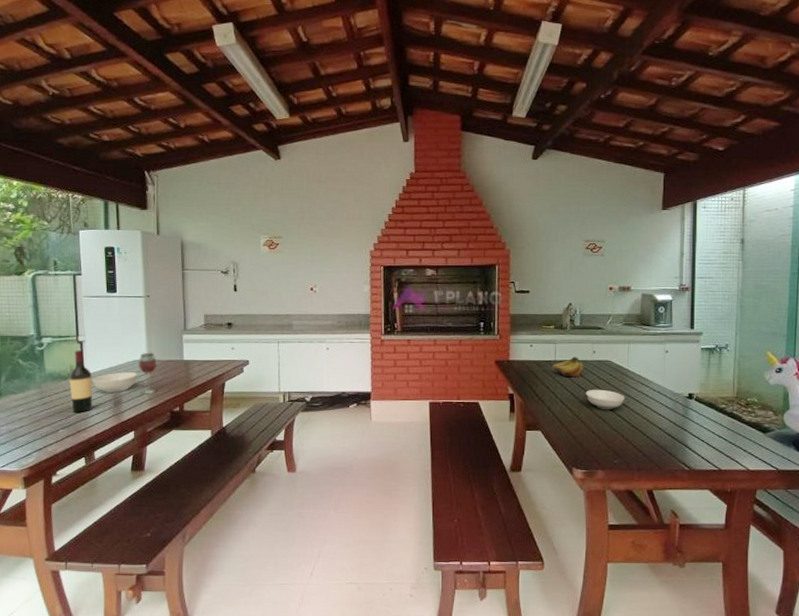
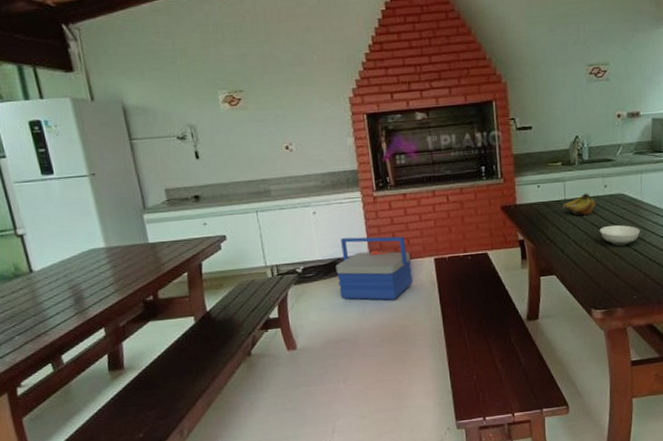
wine bottle: present [69,350,93,414] -> none [14,245,50,317]
bowl: present [91,372,138,394] -> none [42,263,98,290]
wineglass: present [138,352,157,395] -> none [94,238,123,287]
cooler: none [340,374,408,437] -> present [335,236,413,301]

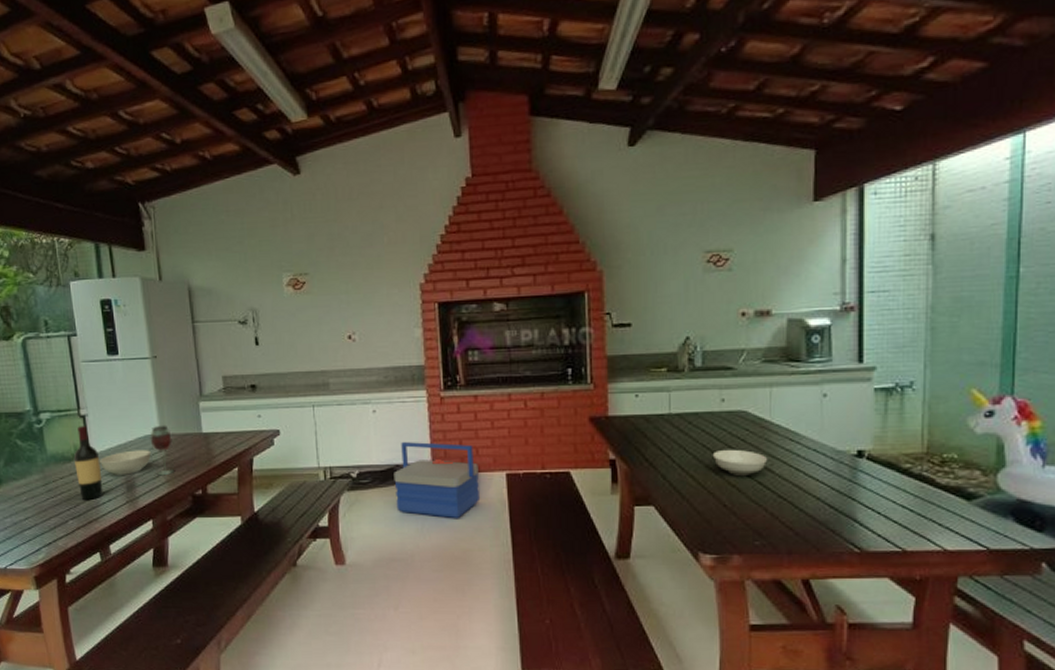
wine bottle: none [14,245,50,317] -> present [73,426,104,501]
bowl: none [42,263,98,290] -> present [99,450,151,476]
wineglass: none [94,238,123,287] -> present [150,425,174,476]
fruit: present [561,193,596,216] -> none [664,407,710,435]

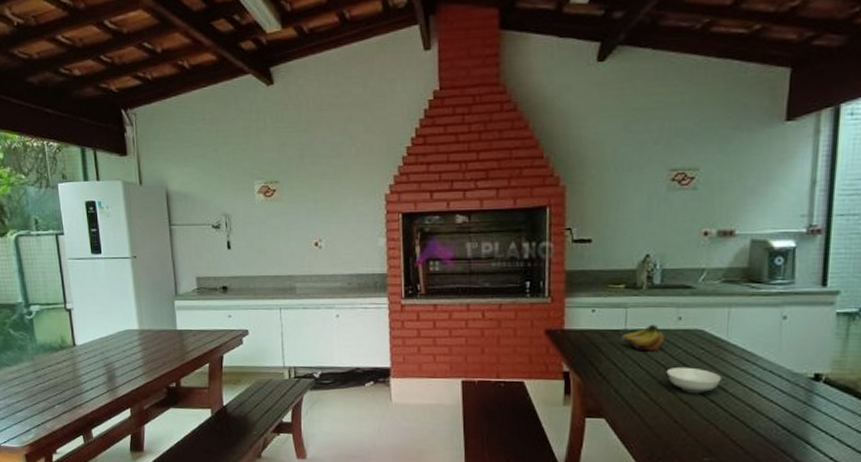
wine bottle: present [73,426,104,501] -> none [60,319,87,388]
bowl: present [99,450,151,476] -> none [83,343,130,367]
wineglass: present [150,425,174,476] -> none [129,321,151,368]
cooler: present [394,442,479,519] -> none [354,346,435,422]
fruit: none [664,407,710,435] -> present [620,324,666,352]

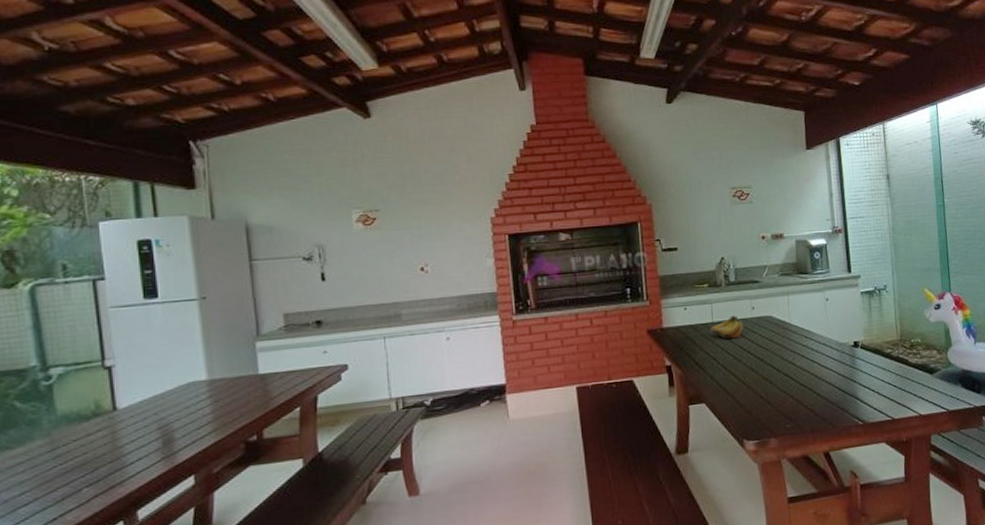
bowl: present [666,366,723,394] -> none [748,348,791,371]

